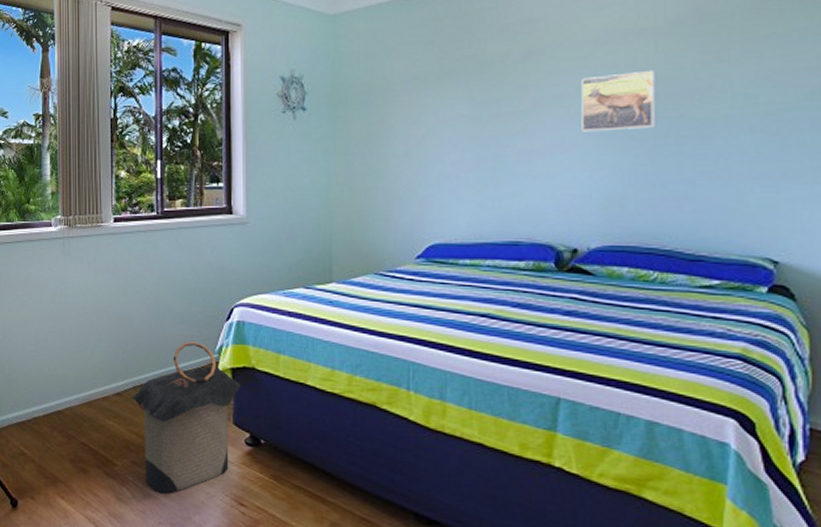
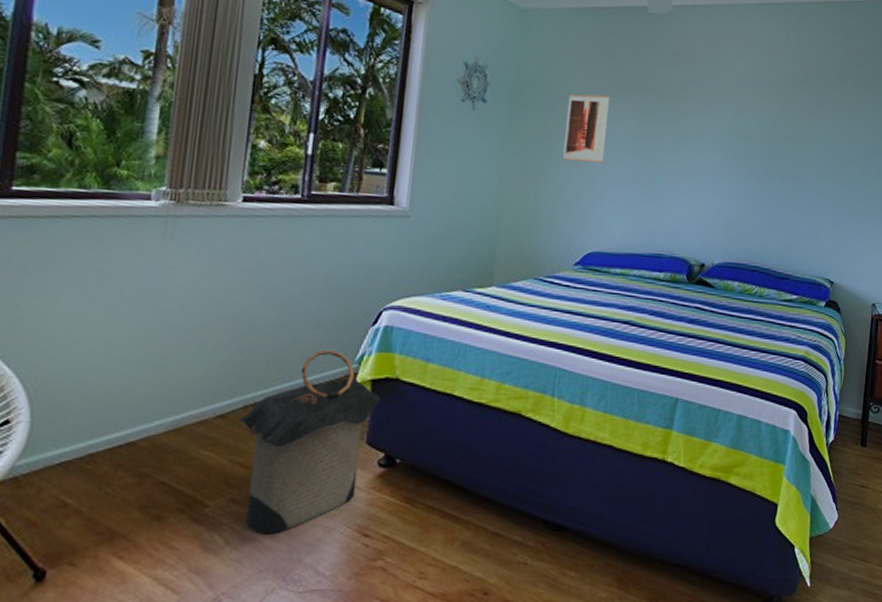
wall art: none [390,82,437,154] -> present [562,93,611,164]
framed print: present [581,70,655,132] -> none [718,113,773,164]

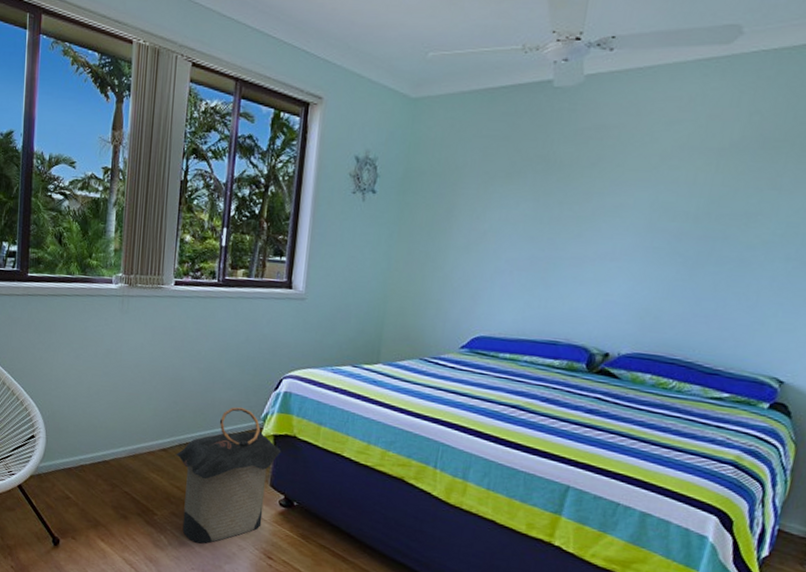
wall art: present [562,93,611,164] -> none [451,178,506,249]

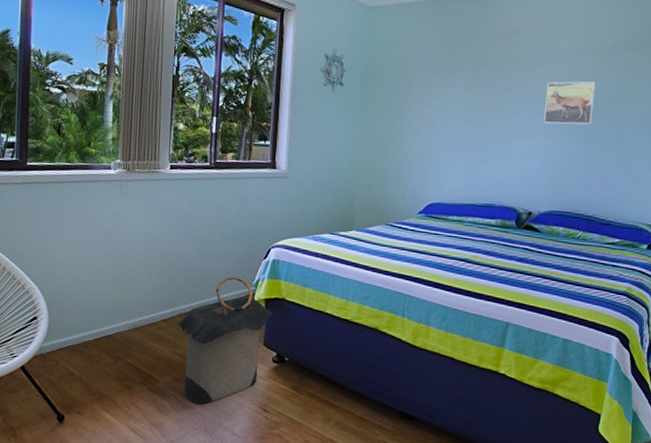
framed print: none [633,189,711,247] -> present [544,81,596,125]

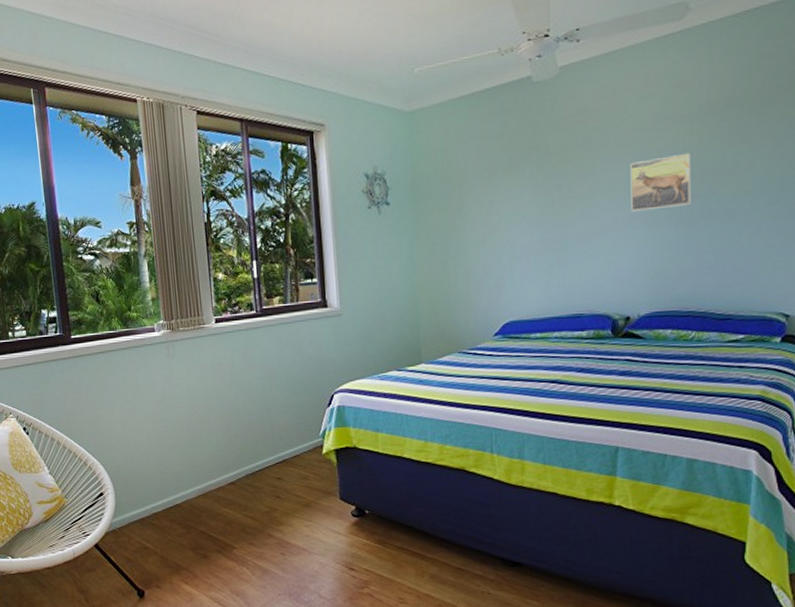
laundry hamper: present [175,275,272,405] -> none [243,428,345,568]

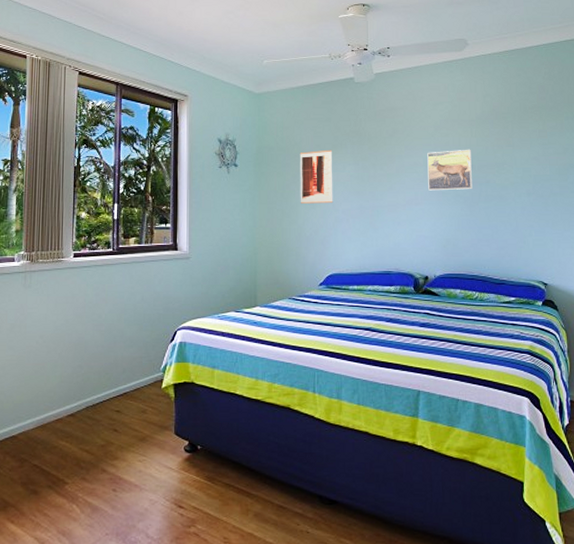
wall art: none [464,172,509,242] -> present [299,149,333,204]

